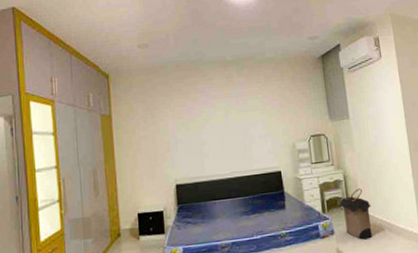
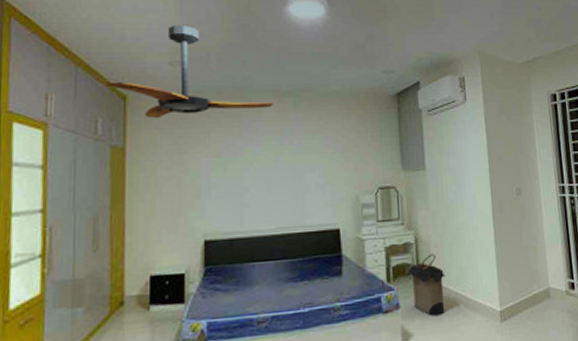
ceiling fan: none [92,14,221,91] -> present [104,24,273,119]

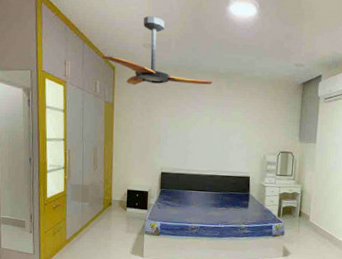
laundry hamper: present [406,254,446,316] -> none [292,203,319,244]

